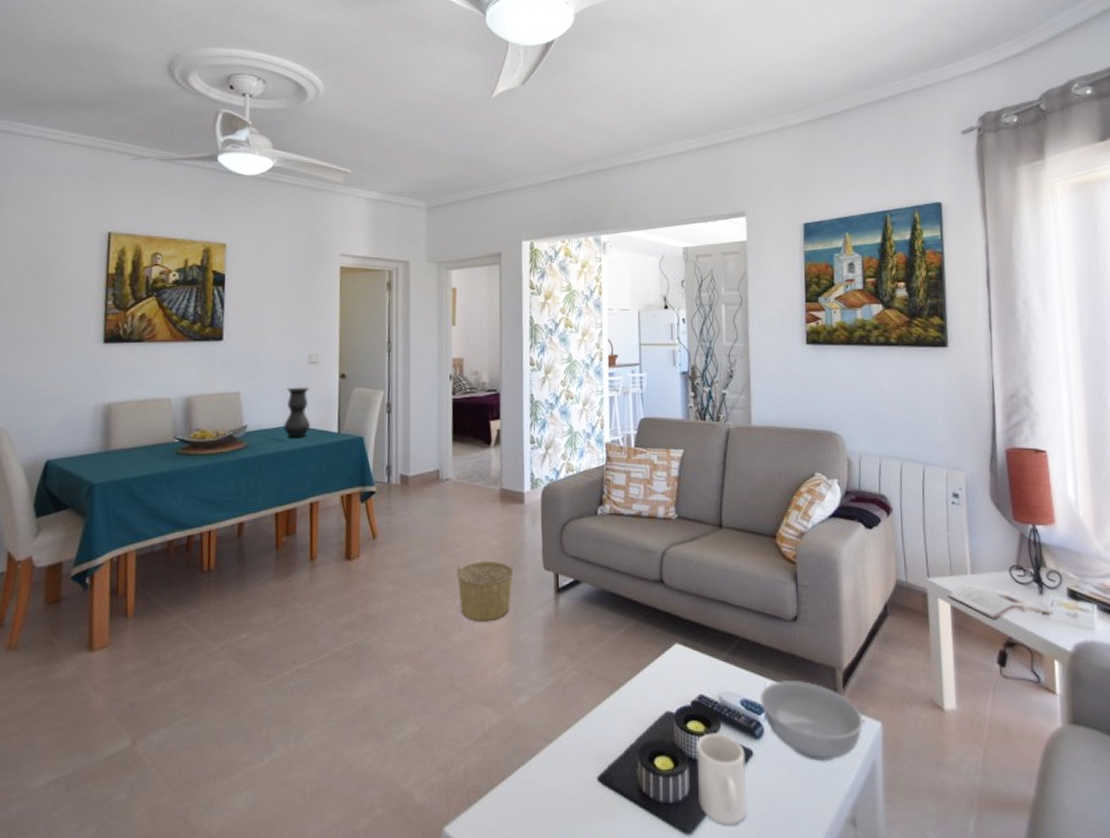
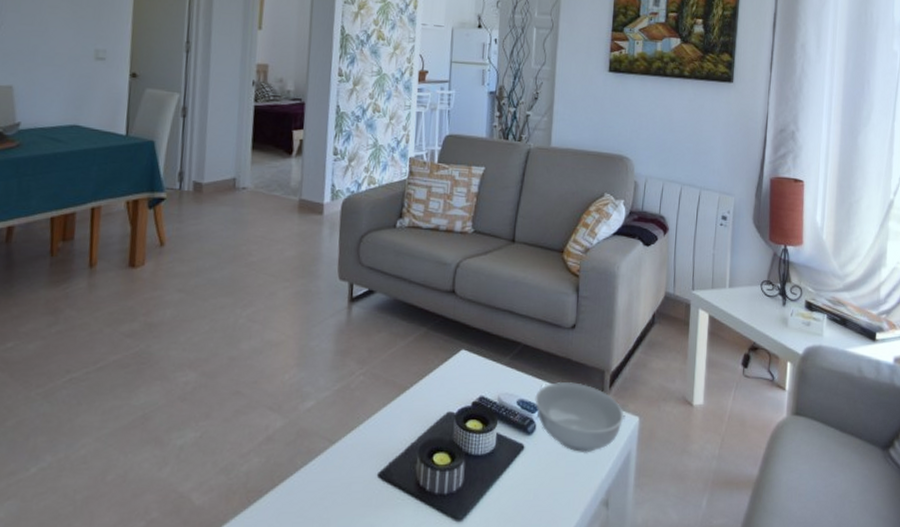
vase: present [283,387,311,438] -> none [63,84,96,139]
basket: present [456,561,514,622] -> none [248,271,309,330]
cup: present [695,733,748,826] -> none [471,430,517,512]
magazine: present [947,583,1053,619] -> none [707,296,791,327]

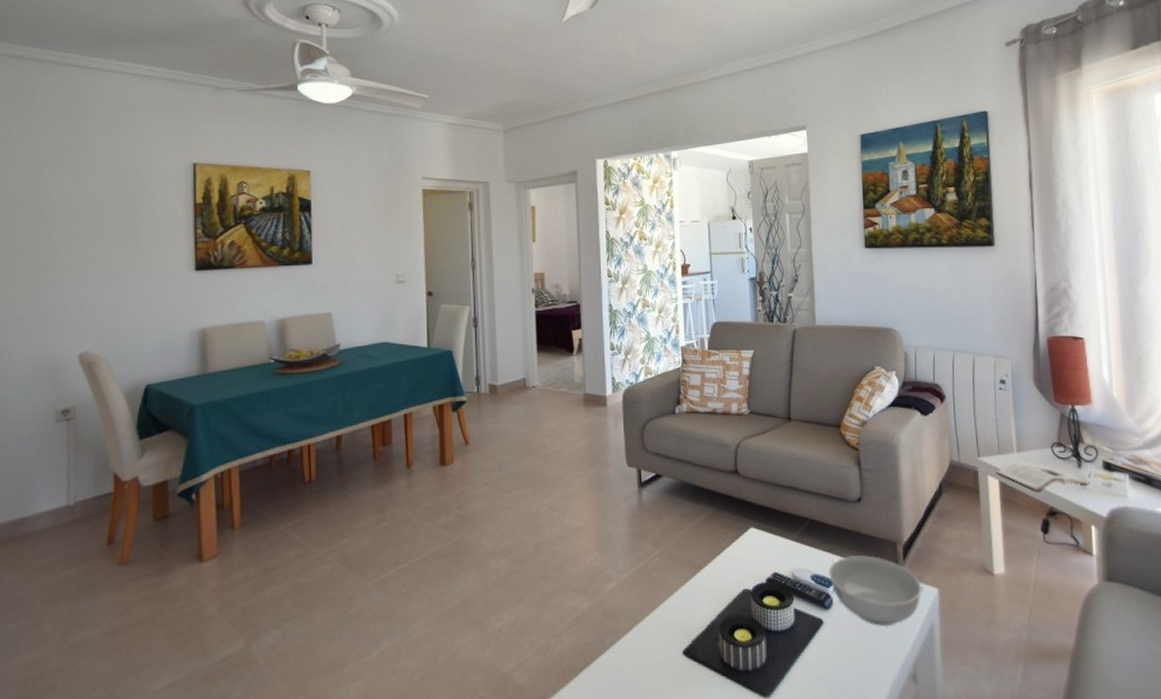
magazine: none [707,296,791,327] -> present [996,460,1090,491]

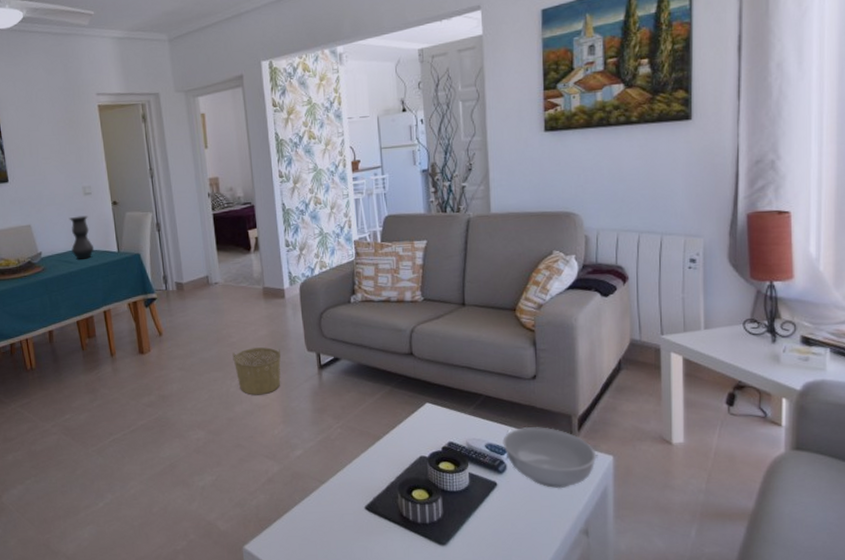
vase: none [375,305,402,354] -> present [68,215,95,260]
basket: none [546,461,599,517] -> present [232,347,281,395]
magazine: present [996,460,1090,491] -> none [680,337,784,366]

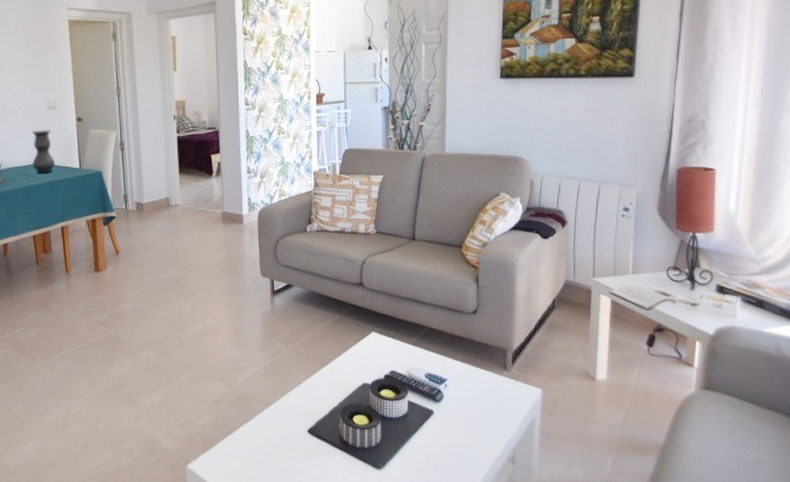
basket: present [232,347,281,395] -> none [188,271,236,318]
bowl: present [502,427,597,489] -> none [441,359,527,419]
magazine: none [680,337,784,366] -> present [609,282,701,310]

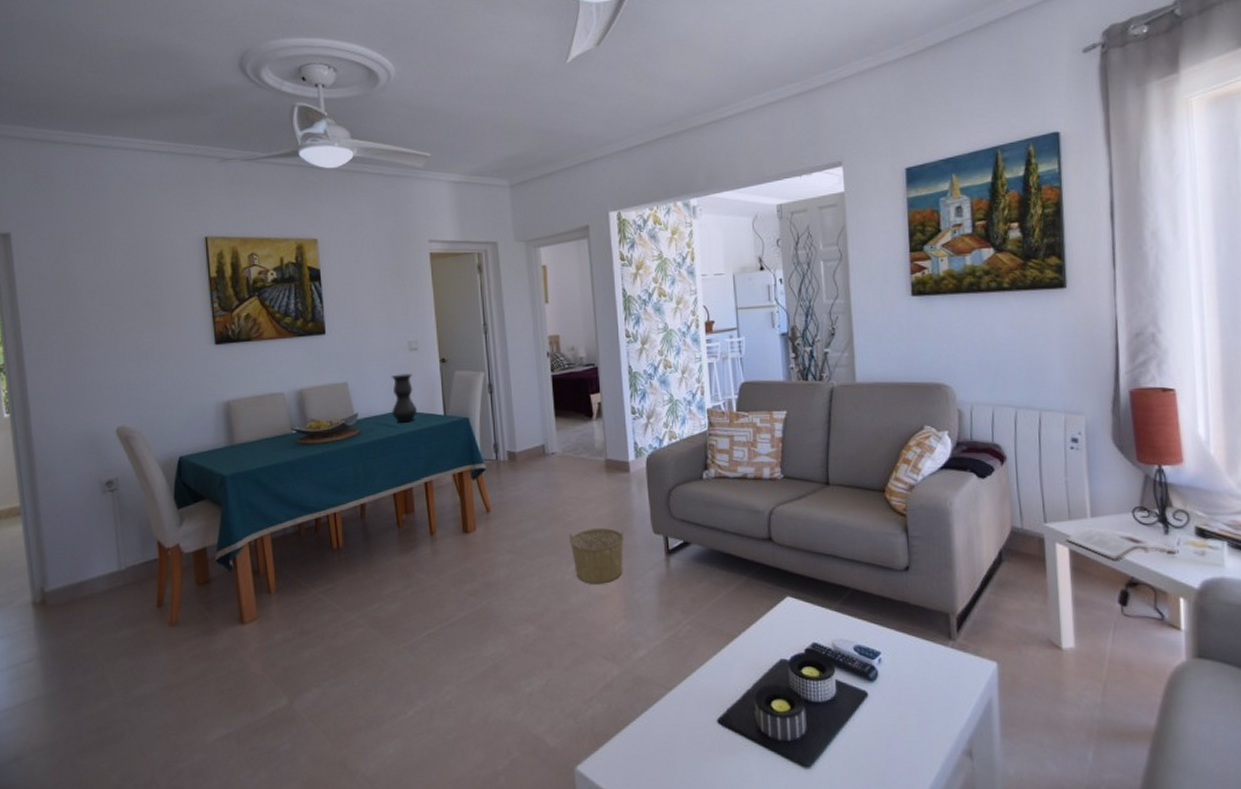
basket: none [188,271,236,318] -> present [569,528,624,584]

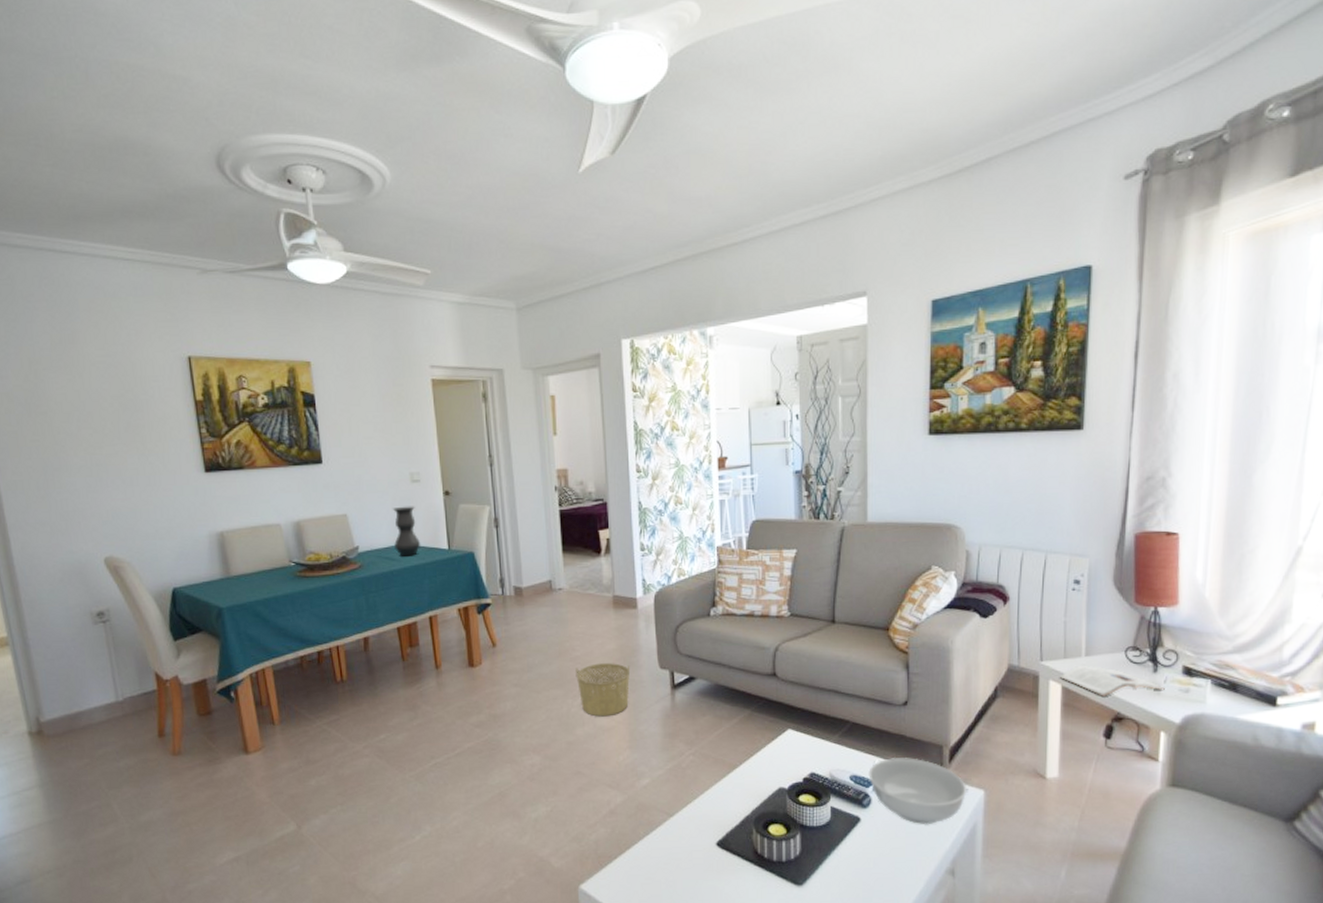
bowl: none [873,627,979,701] -> present [868,758,967,825]

